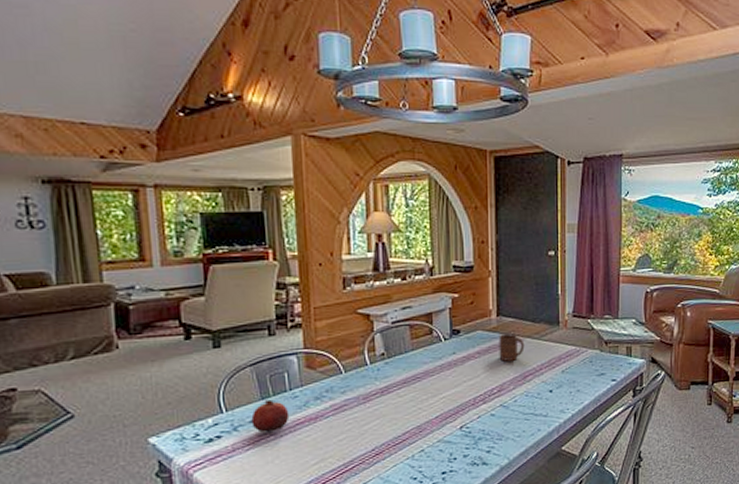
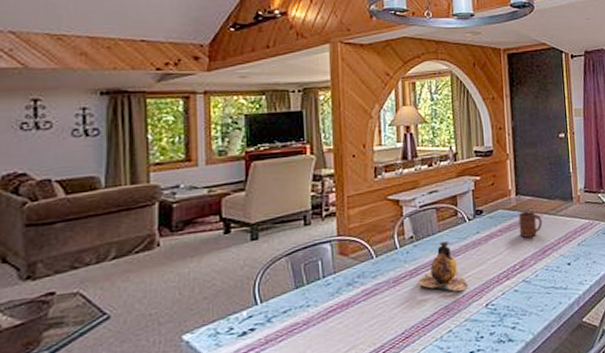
fruit: present [251,399,290,433] -> none [285,288,322,322]
vase: none [388,361,442,412] -> present [417,241,468,291]

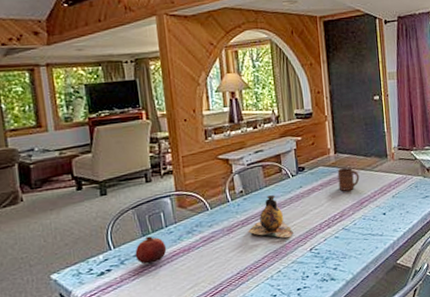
fruit: none [285,288,322,322] -> present [135,236,167,264]

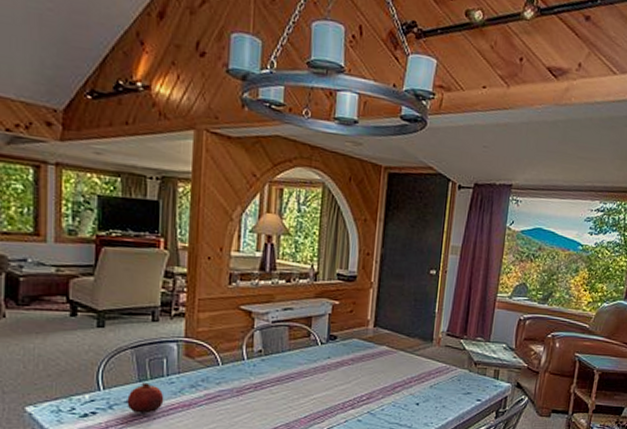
vase: present [248,195,293,238] -> none [260,361,311,411]
cup: present [337,167,360,191] -> none [371,344,398,371]

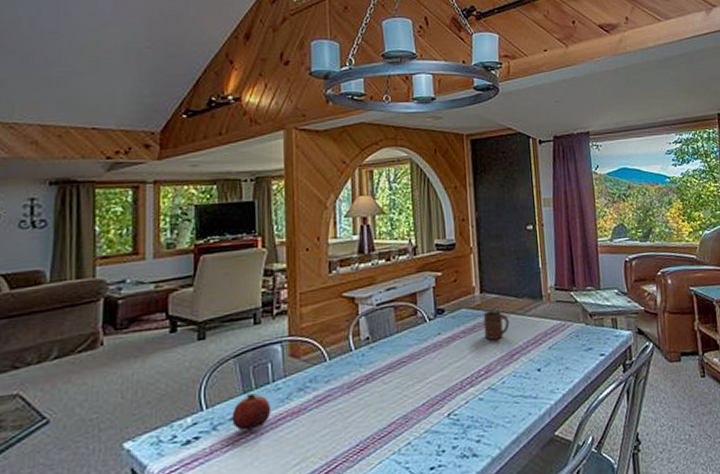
cup: none [371,344,398,371] -> present [483,310,510,340]

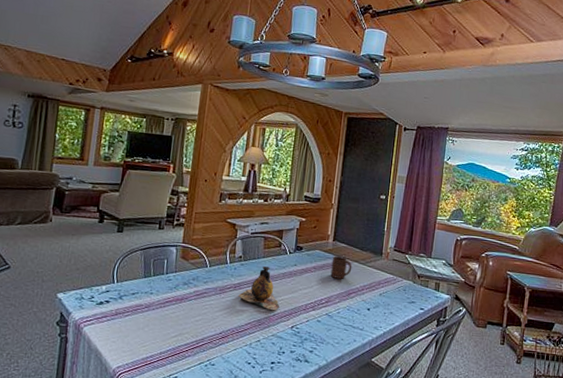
fruit: present [232,393,271,431] -> none [133,278,163,305]
vase: none [373,343,428,399] -> present [238,266,280,310]

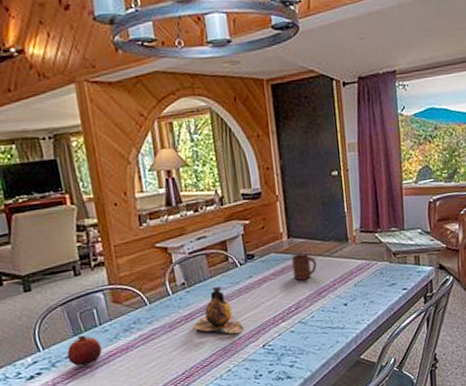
fruit: none [133,278,163,305] -> present [67,335,103,366]

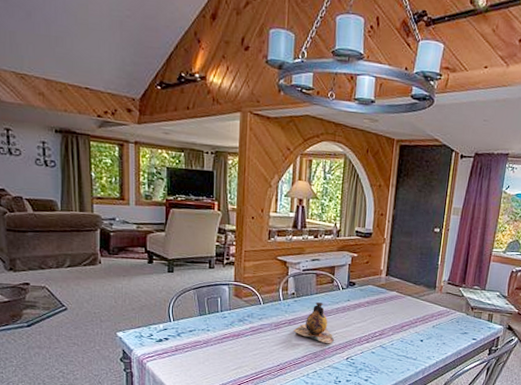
fruit: present [67,335,103,366] -> none [191,316,219,341]
cup: present [291,253,317,280] -> none [384,290,406,313]

